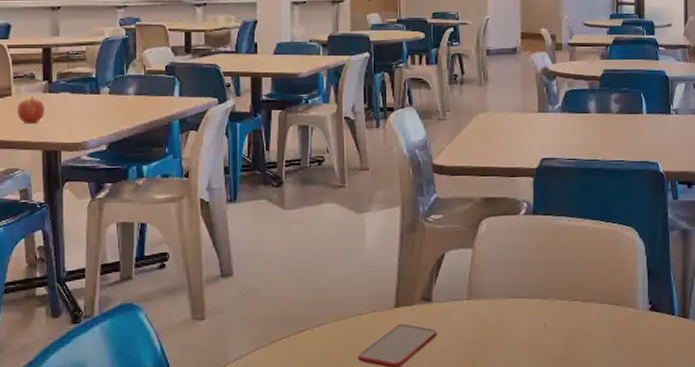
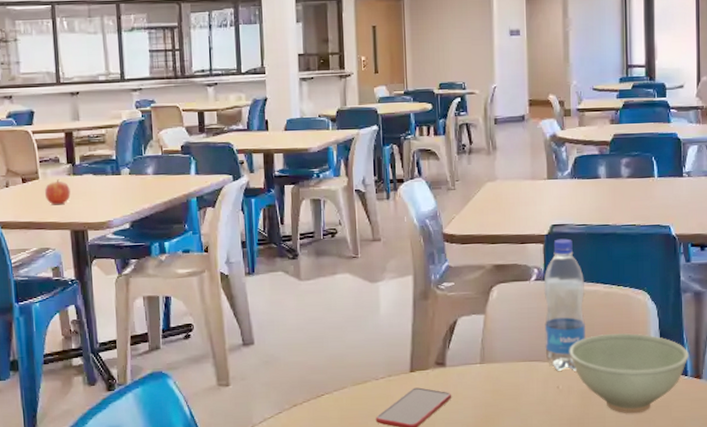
bottle: none [533,173,574,309] -> present [543,238,585,371]
bowl: none [557,271,676,353] -> present [569,333,689,413]

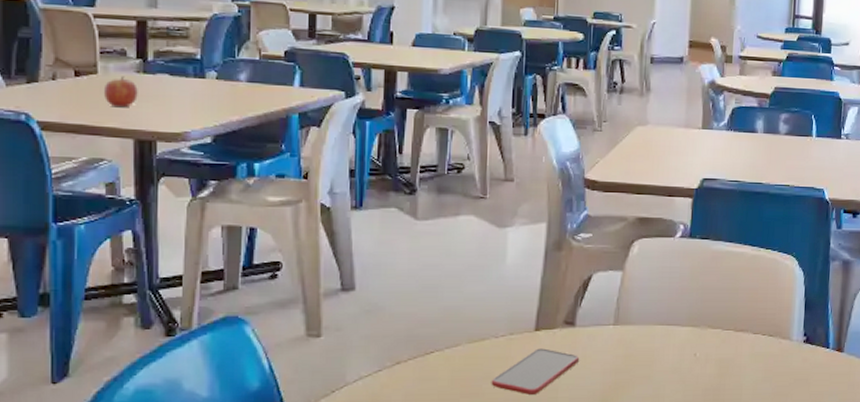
bottle: present [543,238,585,371] -> none [684,194,732,338]
bowl: present [569,333,689,413] -> none [710,300,832,385]

